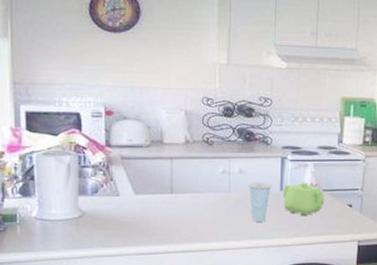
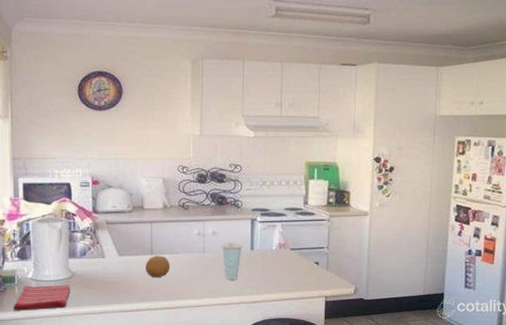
dish towel: none [14,225,80,253] -> present [13,285,71,311]
fruit: none [165,195,192,219] -> present [146,256,171,278]
teapot: present [283,182,325,215] -> none [253,242,293,273]

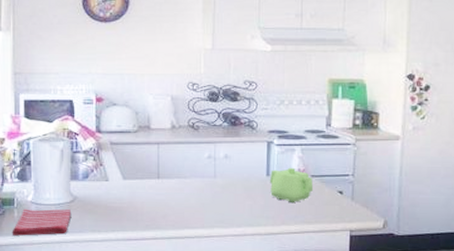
fruit: present [146,256,171,278] -> none [152,180,178,204]
cup: present [221,243,243,280] -> none [234,168,258,209]
teapot: none [253,242,293,273] -> present [269,167,314,202]

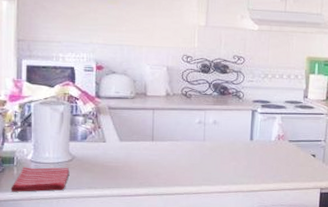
teapot: present [269,167,314,202] -> none [252,133,291,164]

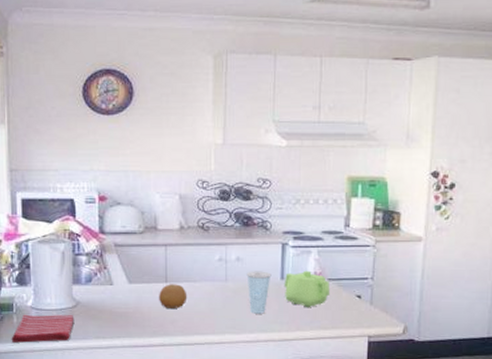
fruit: none [146,142,171,164] -> present [159,284,187,310]
cup: none [221,132,243,169] -> present [246,271,272,314]
teapot: none [252,133,291,164] -> present [284,270,331,307]

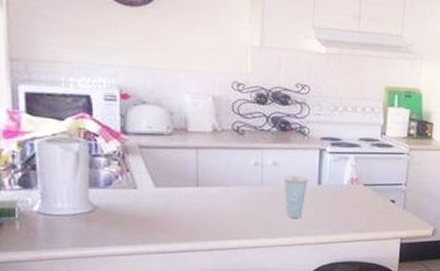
dish towel: present [11,314,75,343] -> none [12,220,91,251]
fruit: present [159,284,187,310] -> none [189,188,220,214]
teapot: present [284,270,331,307] -> none [320,176,366,211]

